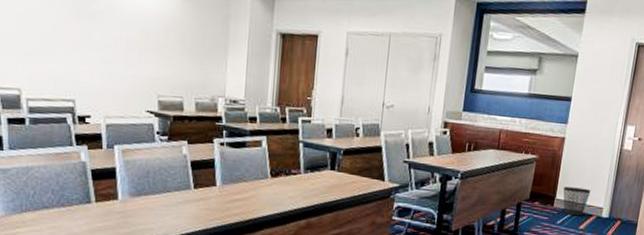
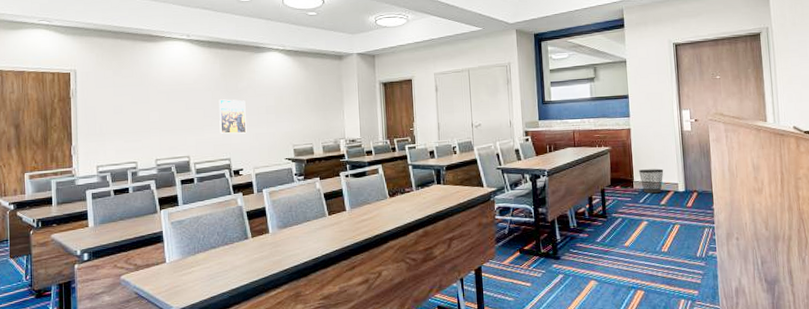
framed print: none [63,20,100,71] -> present [218,99,247,134]

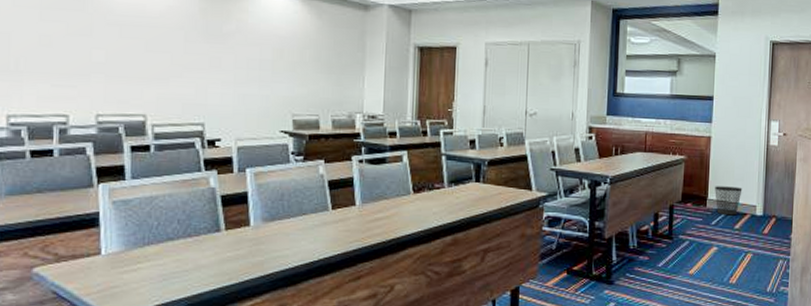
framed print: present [218,99,247,134] -> none [192,43,232,93]

